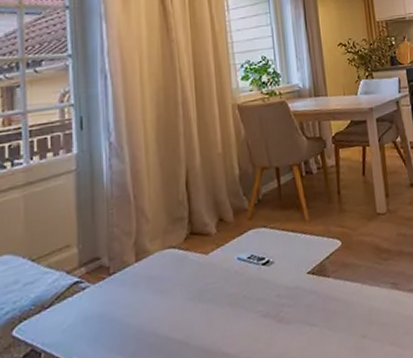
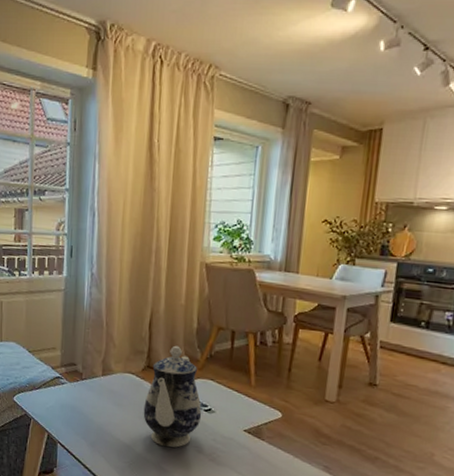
teapot: none [192,199,261,326] -> present [143,345,202,448]

